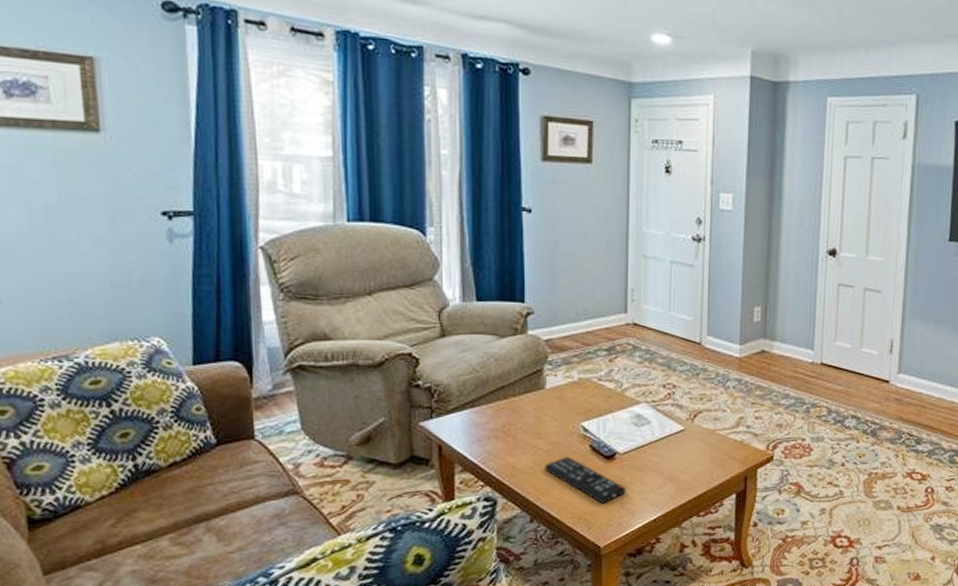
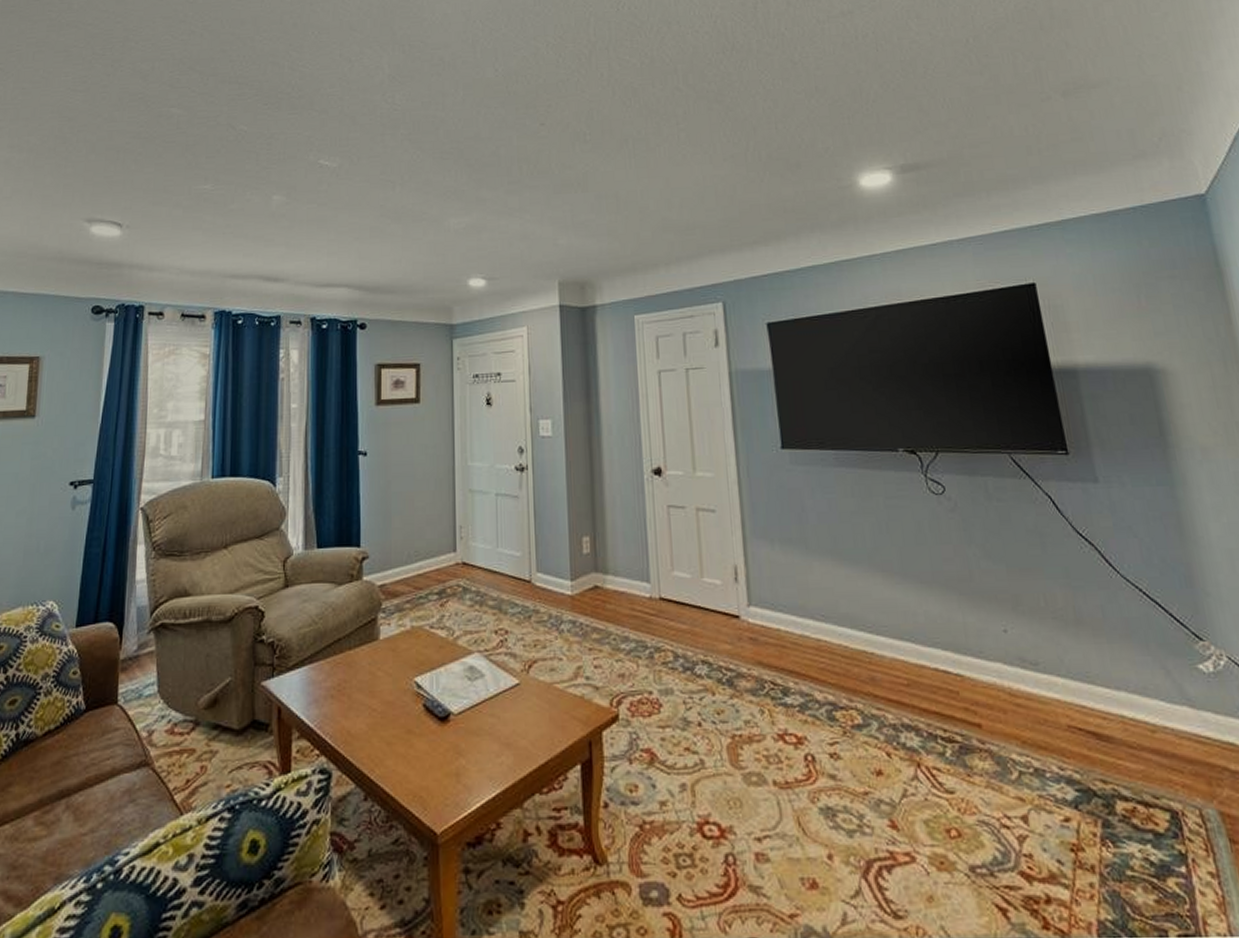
remote control: present [545,456,626,504] -> none [379,718,462,777]

